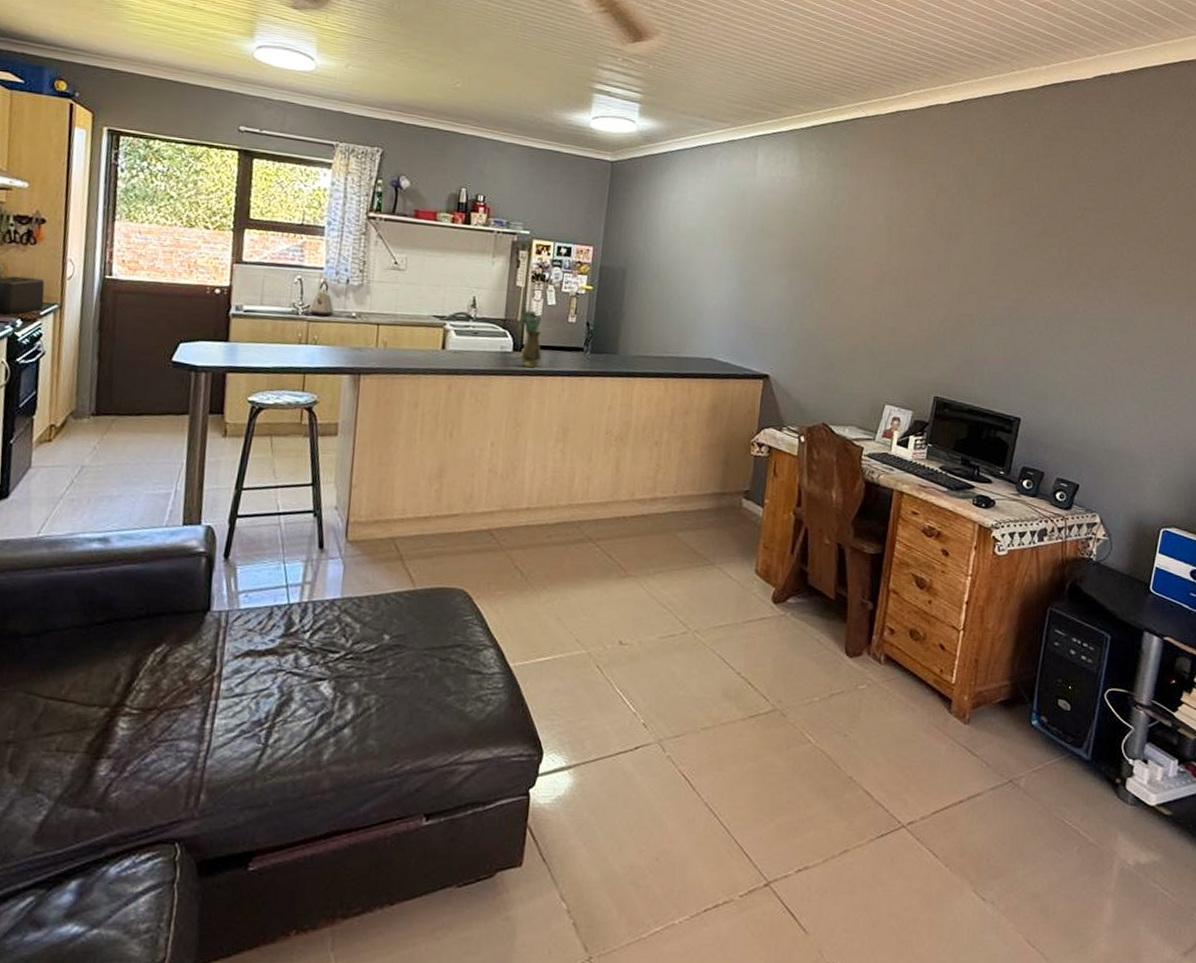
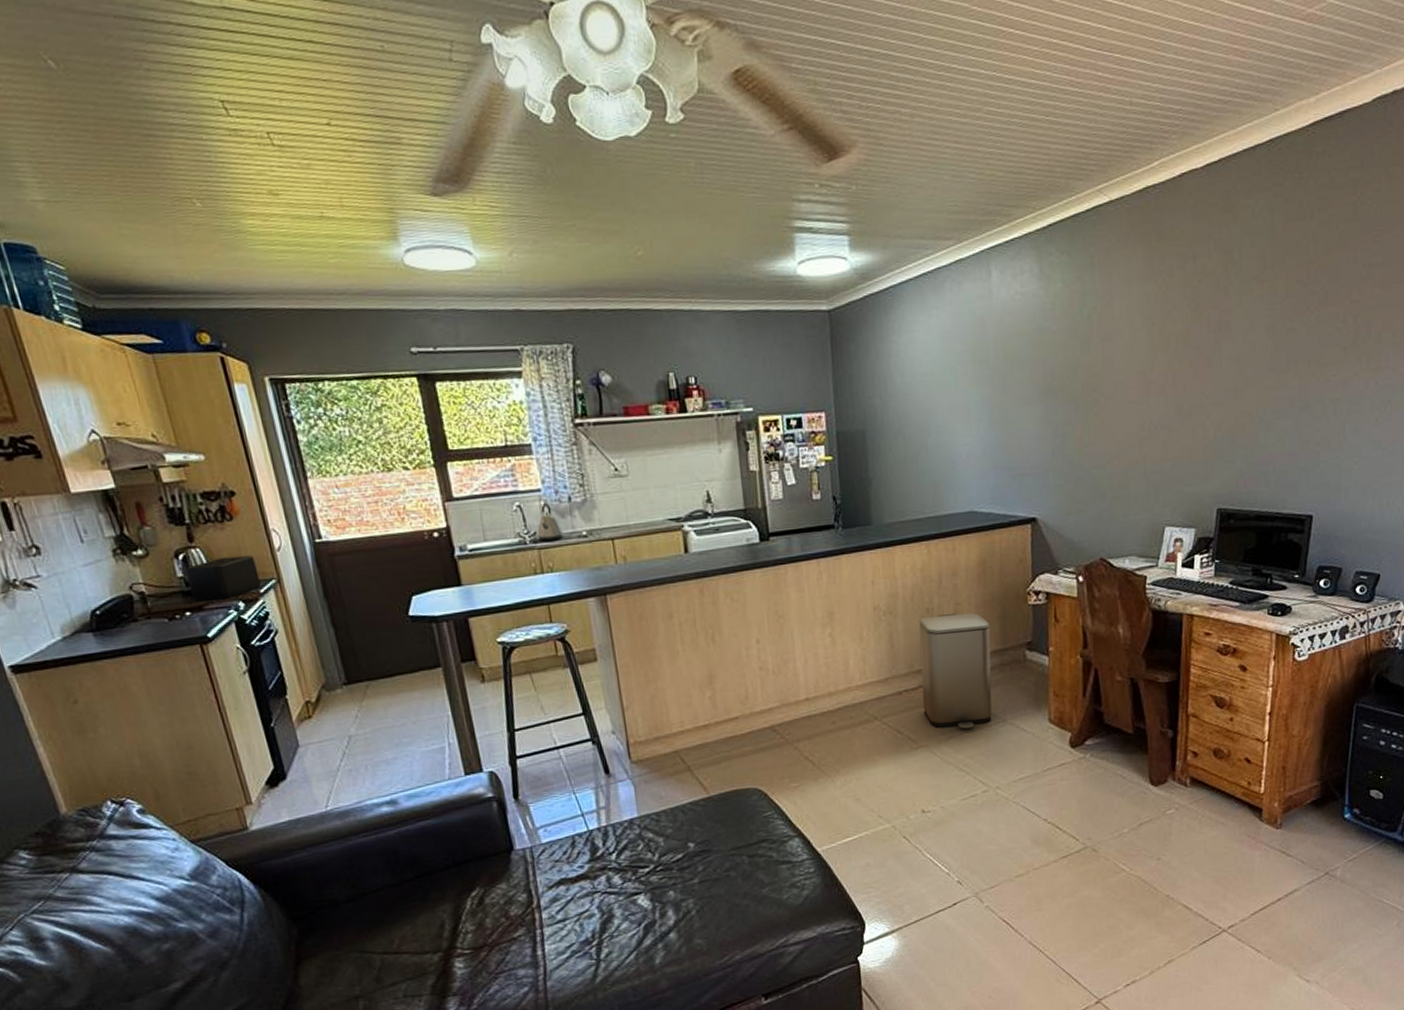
vase: present [520,306,542,367] -> none [760,492,791,555]
pedal bin: none [637,449,713,566] -> present [919,613,992,729]

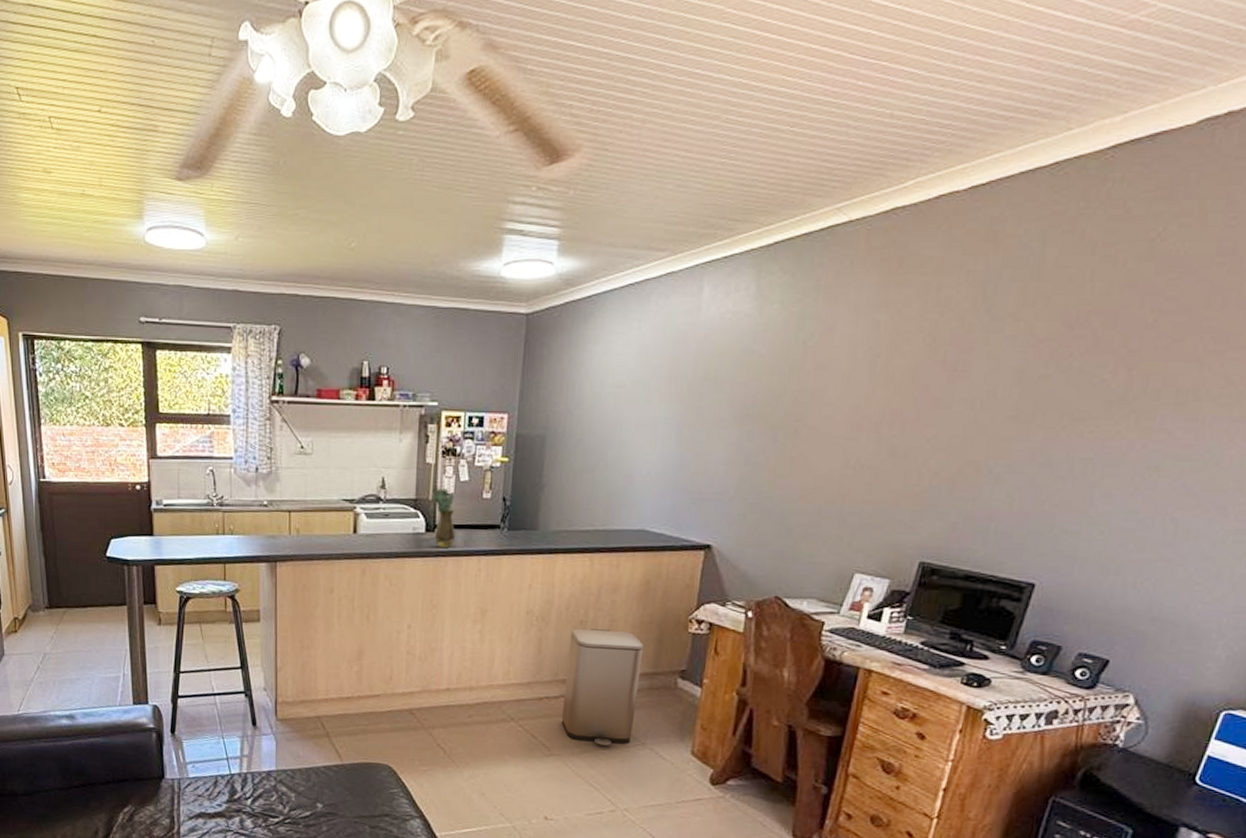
kettle: present [536,502,564,543] -> none [224,469,247,508]
vase: none [760,492,791,555] -> present [432,484,455,548]

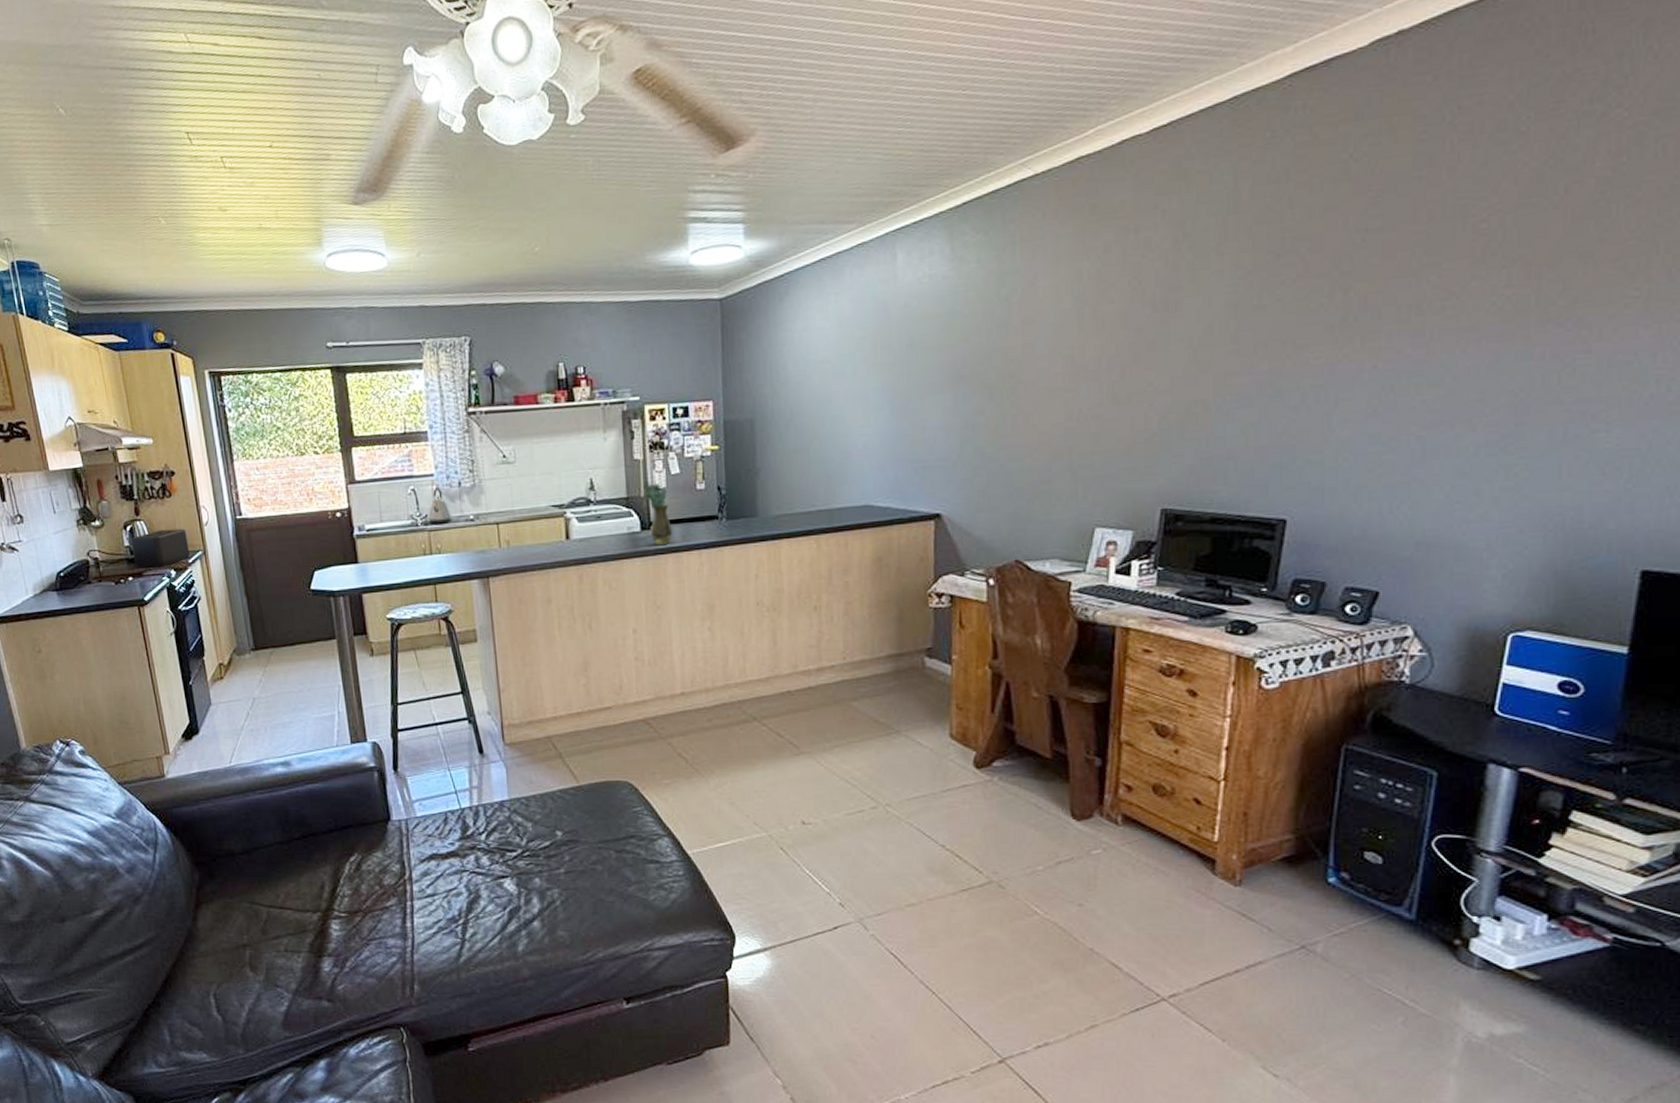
kettle: none [224,469,247,508] -> present [428,486,452,526]
pedal bin: present [561,628,644,746] -> none [805,613,885,737]

